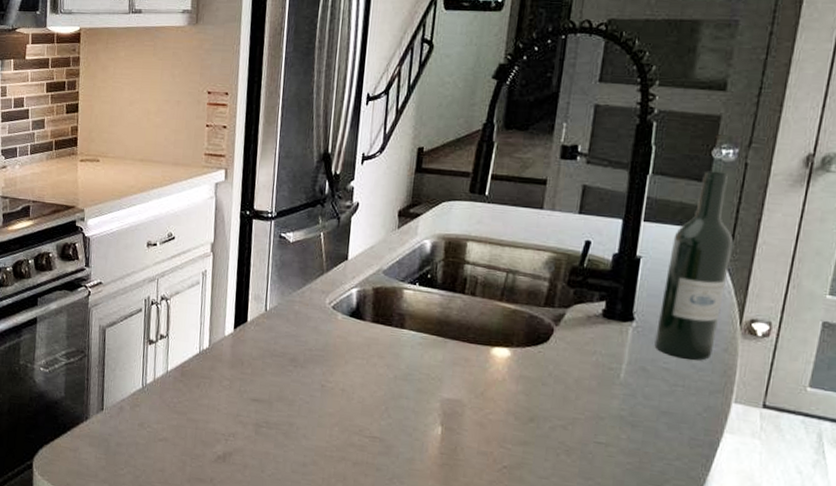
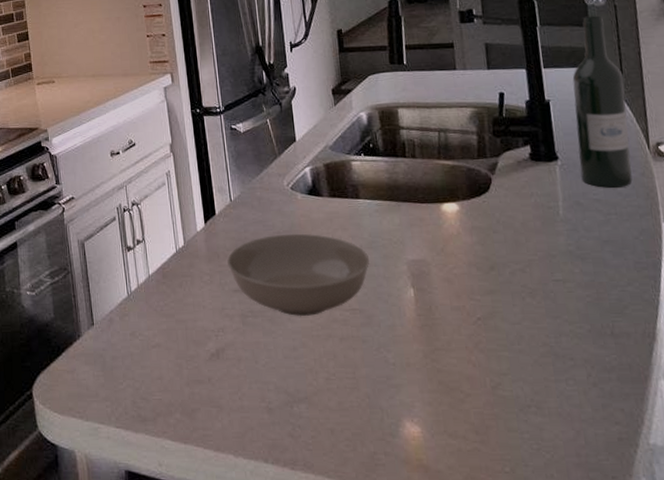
bowl: none [250,351,401,437] -> present [227,233,369,317]

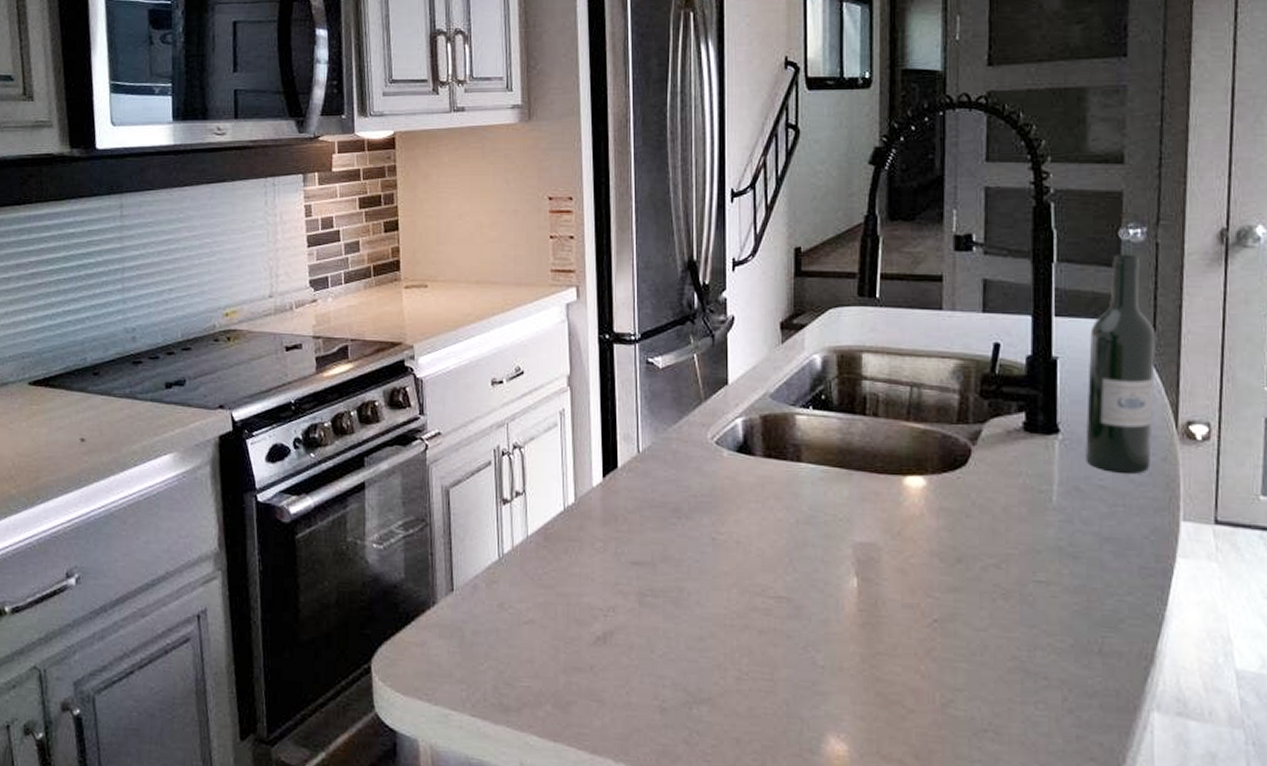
bowl: present [227,233,369,317] -> none [627,498,805,601]

